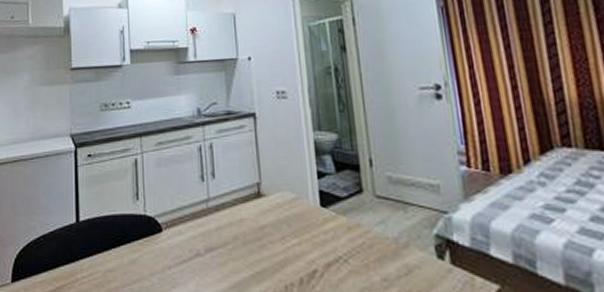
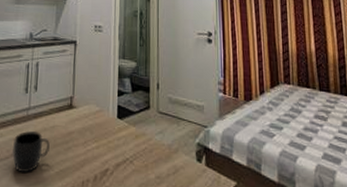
mug: none [195,225,239,277] -> present [11,130,50,174]

